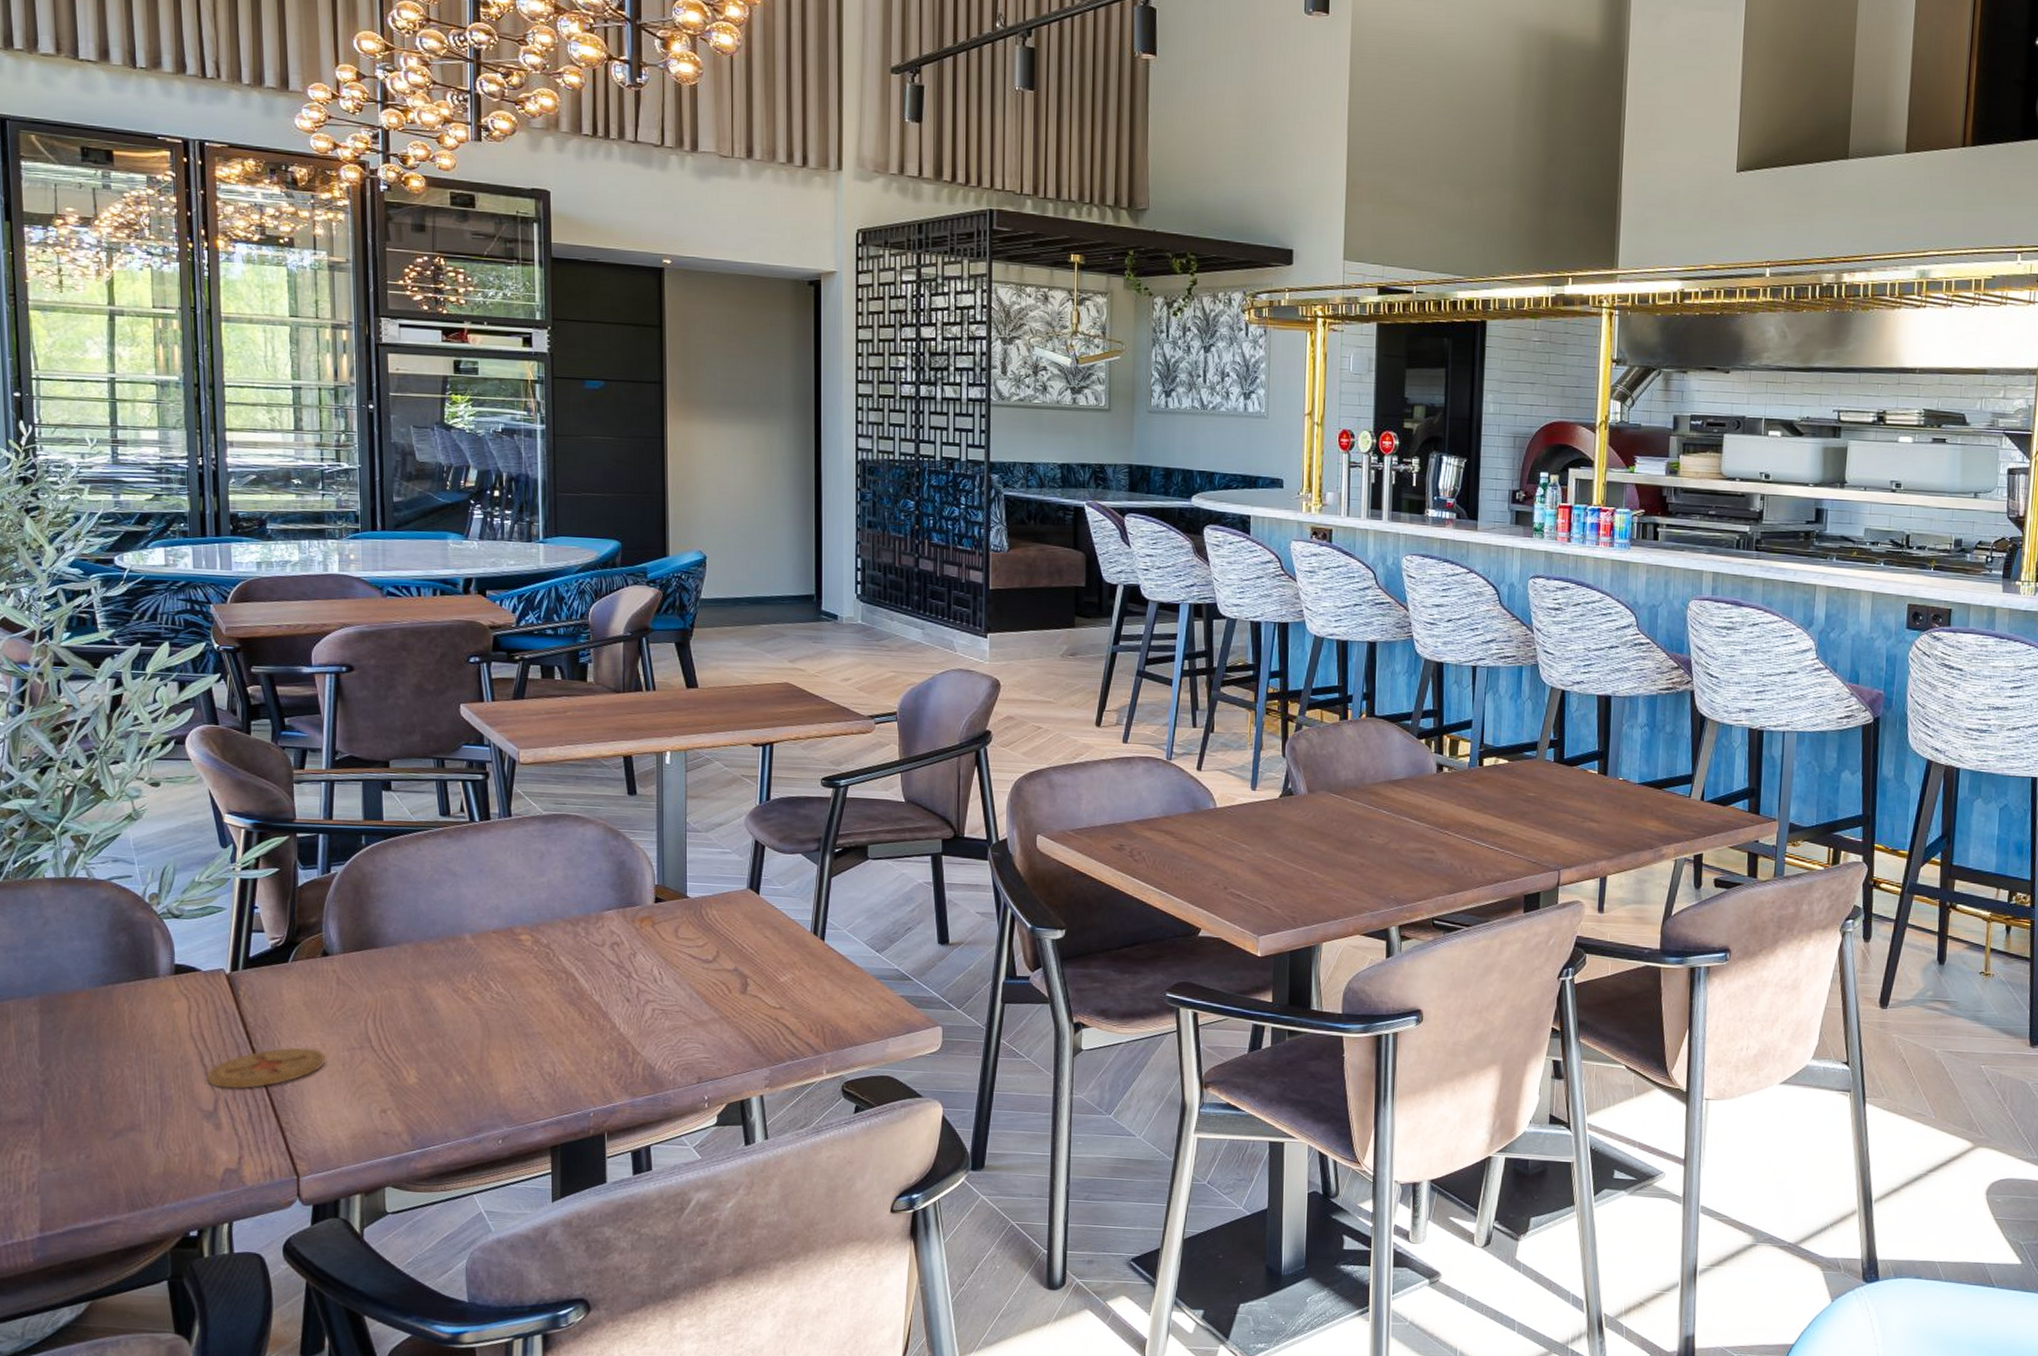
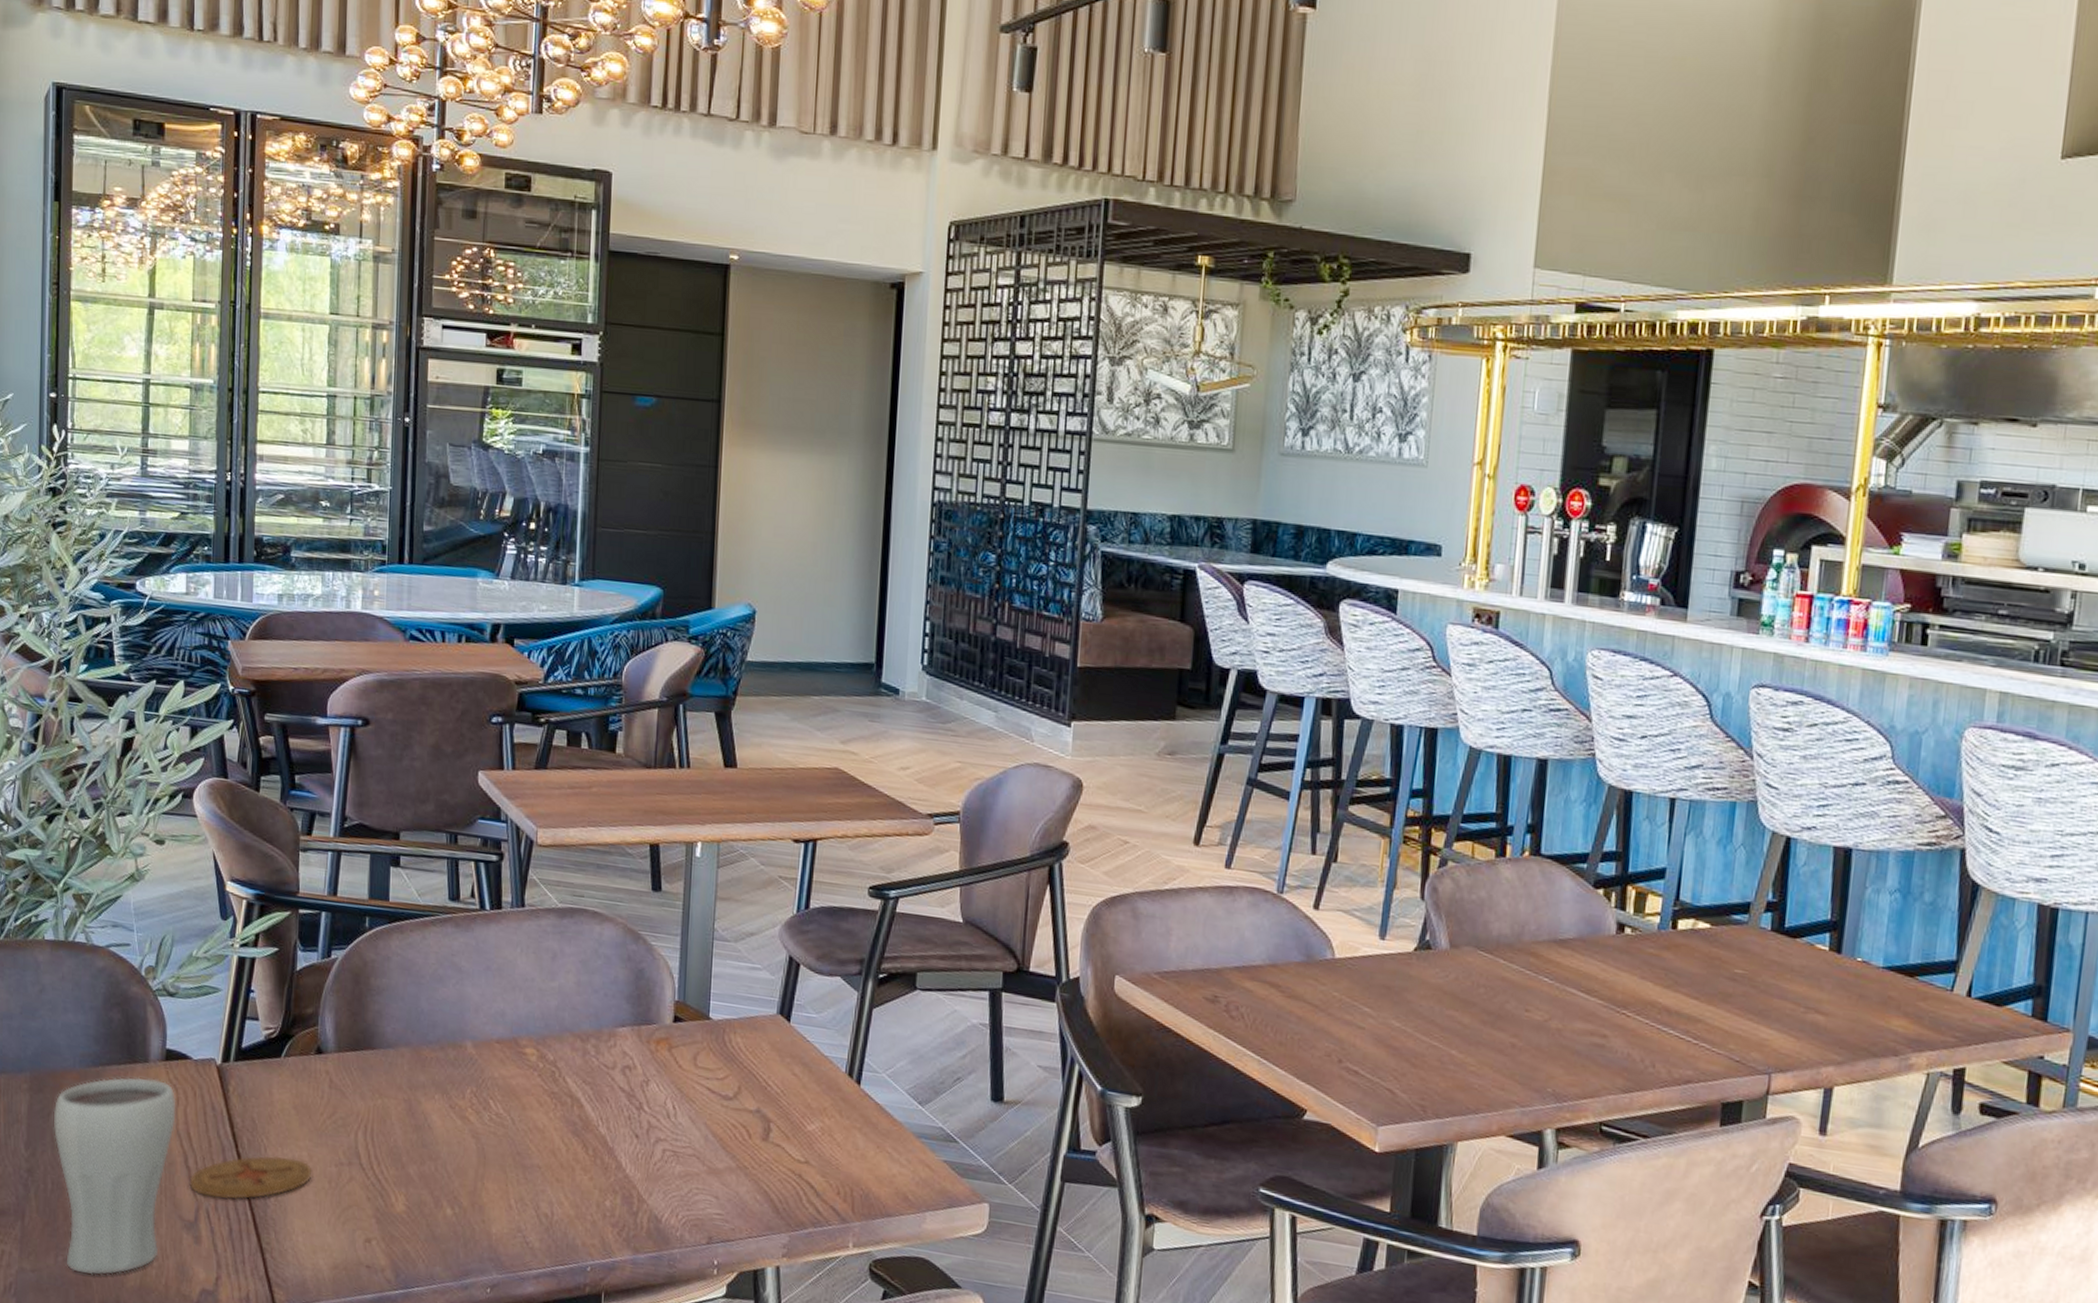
drinking glass: none [65,991,189,1168] -> present [53,1077,176,1275]

